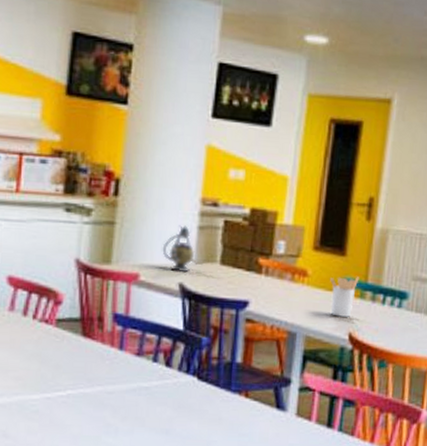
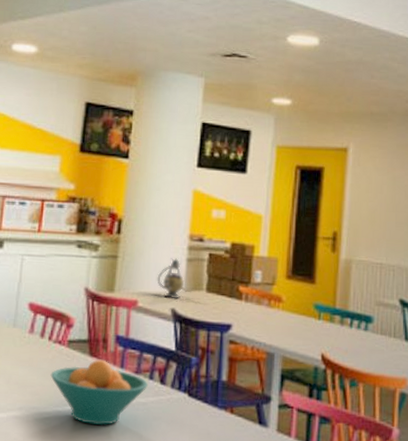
fruit bowl: none [36,340,152,413] -> present [50,359,149,426]
utensil holder: present [330,277,360,317] -> none [302,302,328,339]

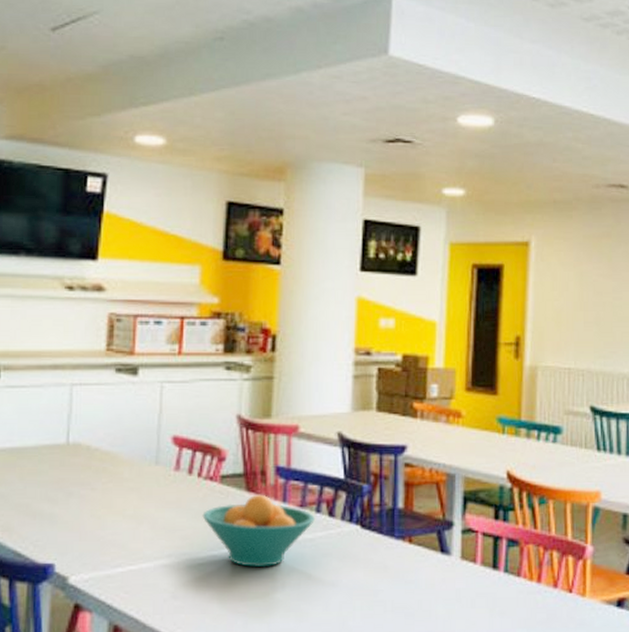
teapot: present [157,258,195,298] -> none [320,376,363,421]

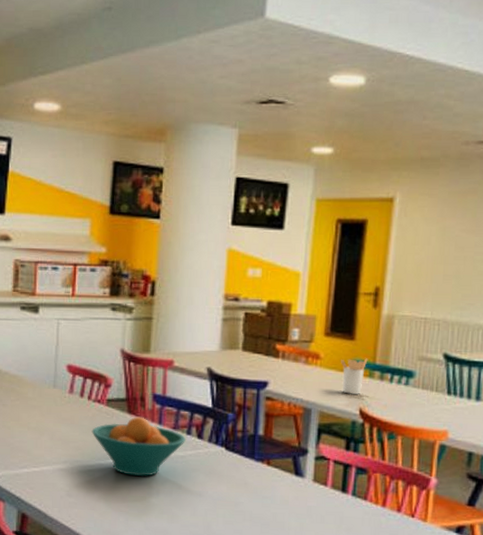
utensil holder: none [484,414,513,455] -> present [341,358,368,394]

